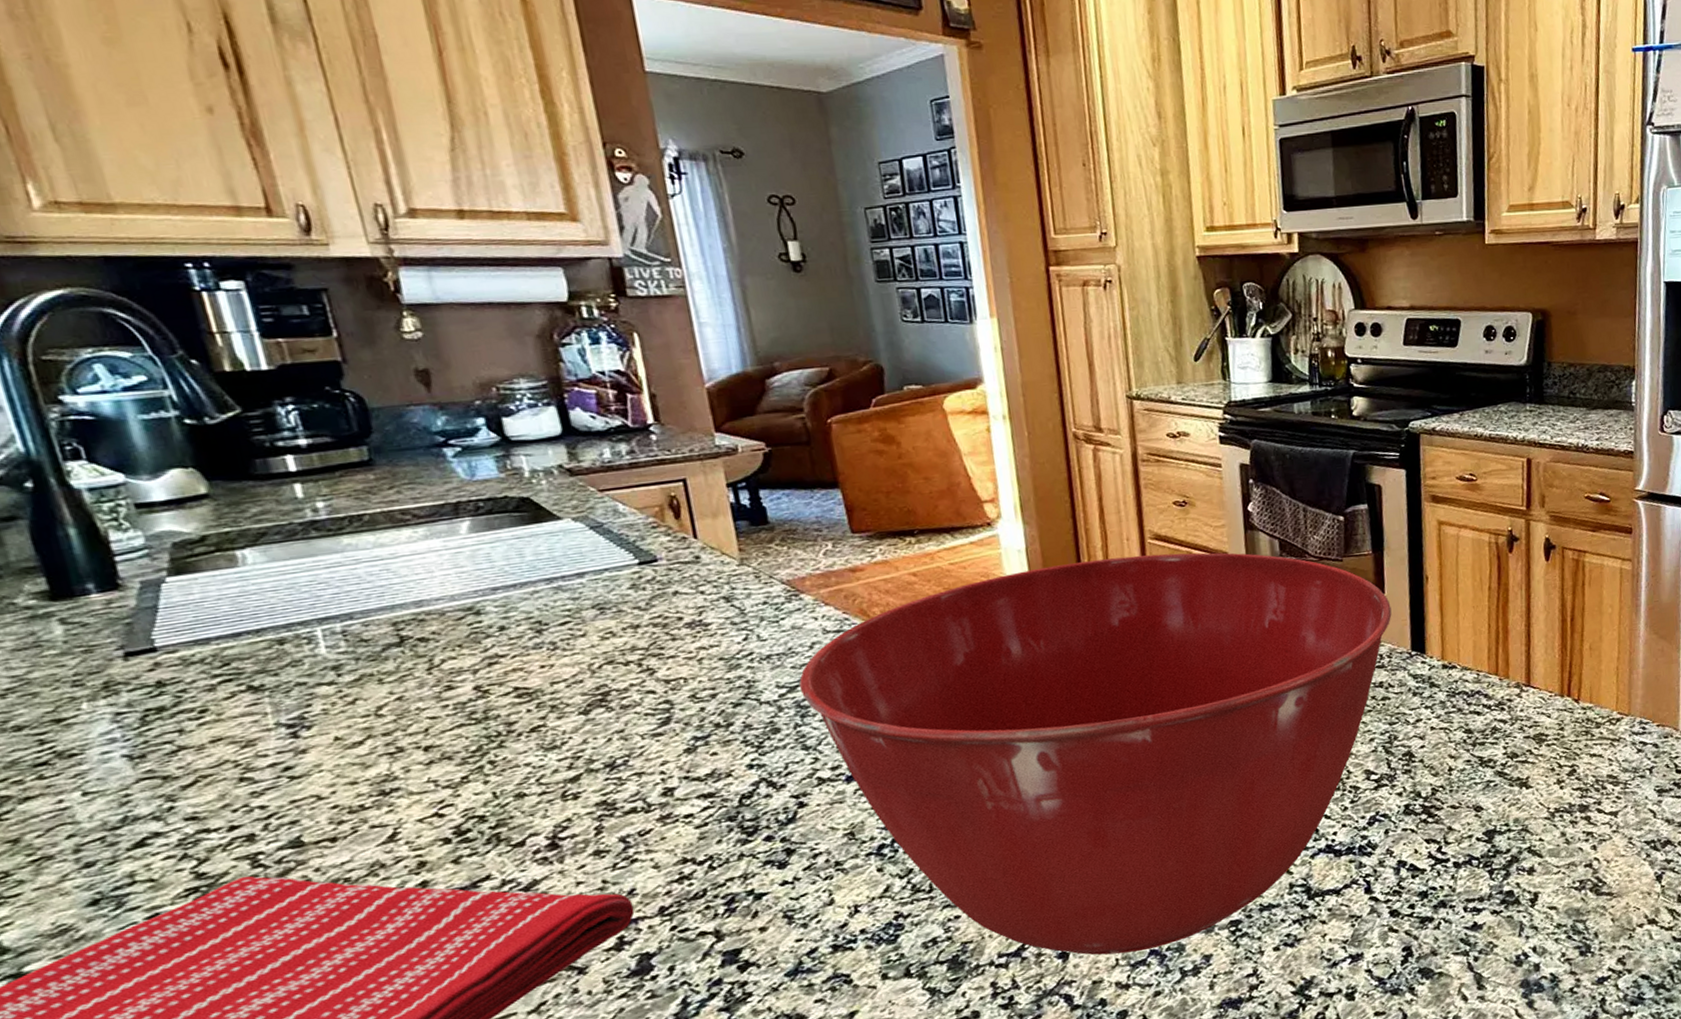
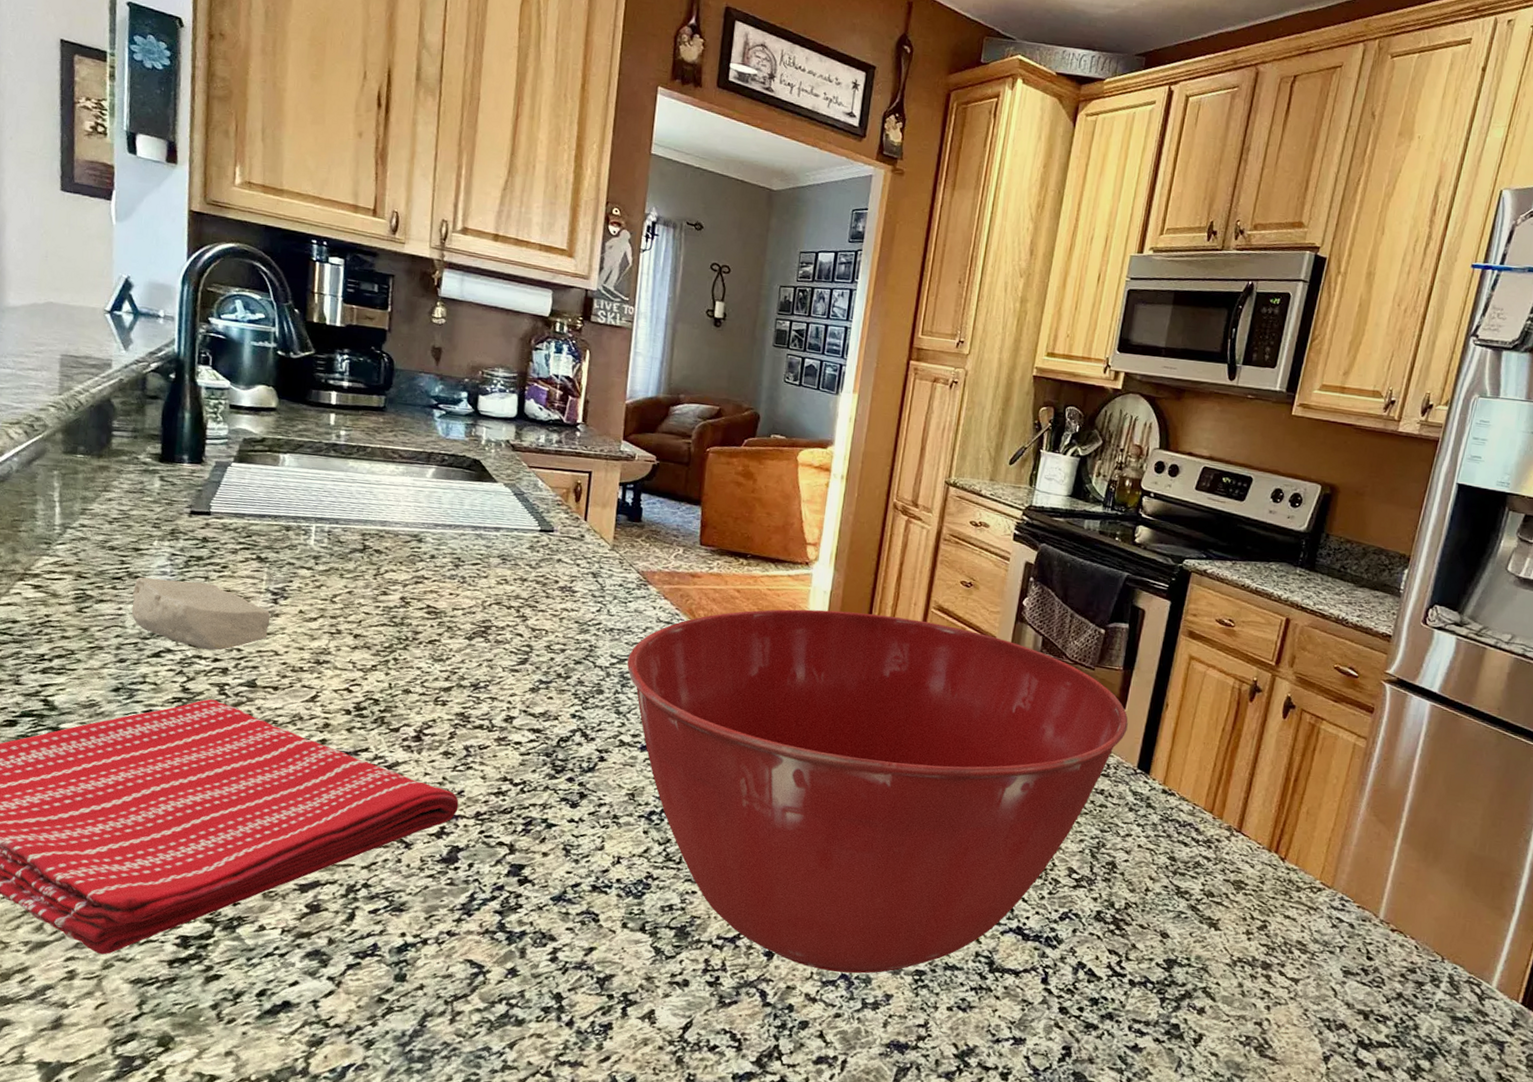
soap bar: none [71,736,299,821] -> present [131,577,271,651]

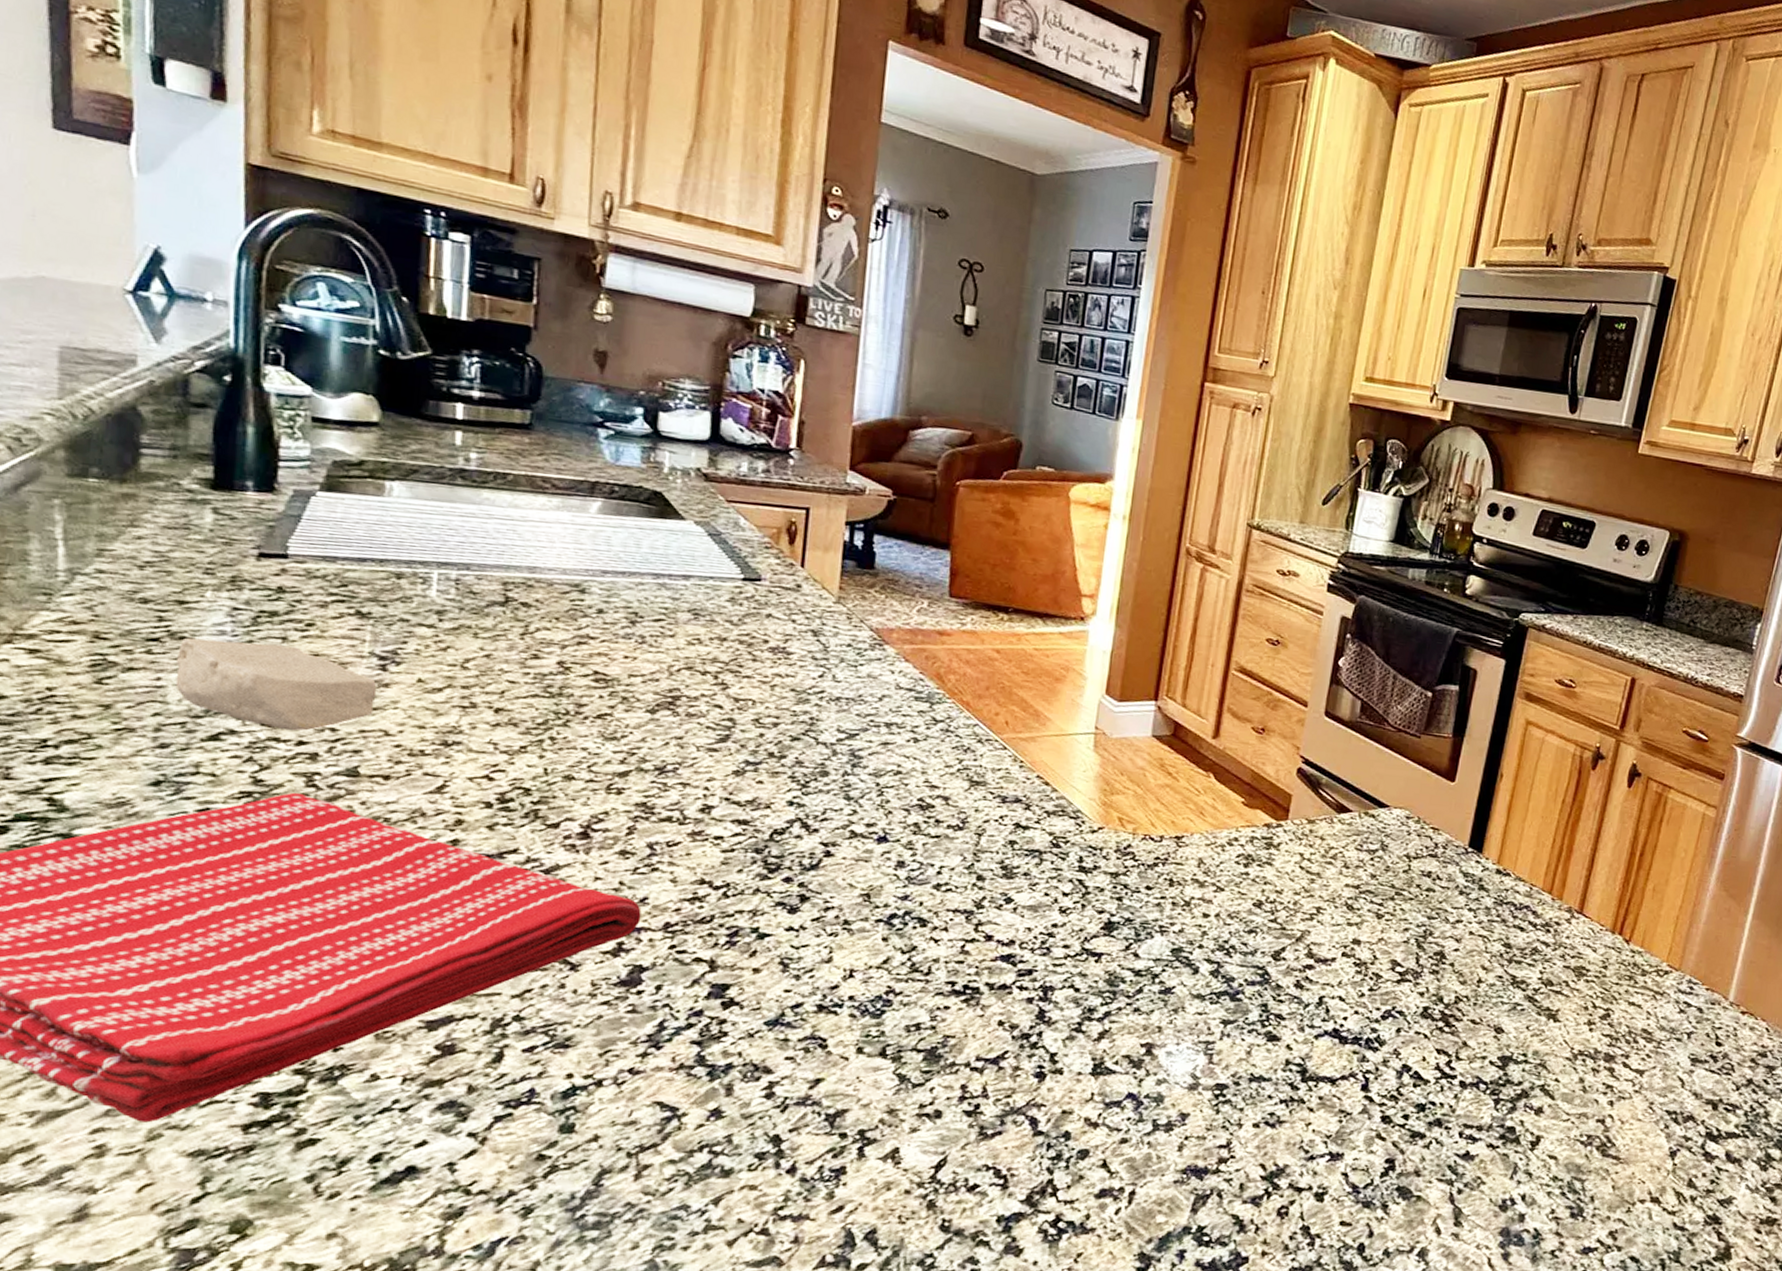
mixing bowl: present [627,609,1128,974] -> none [858,672,1459,1092]

